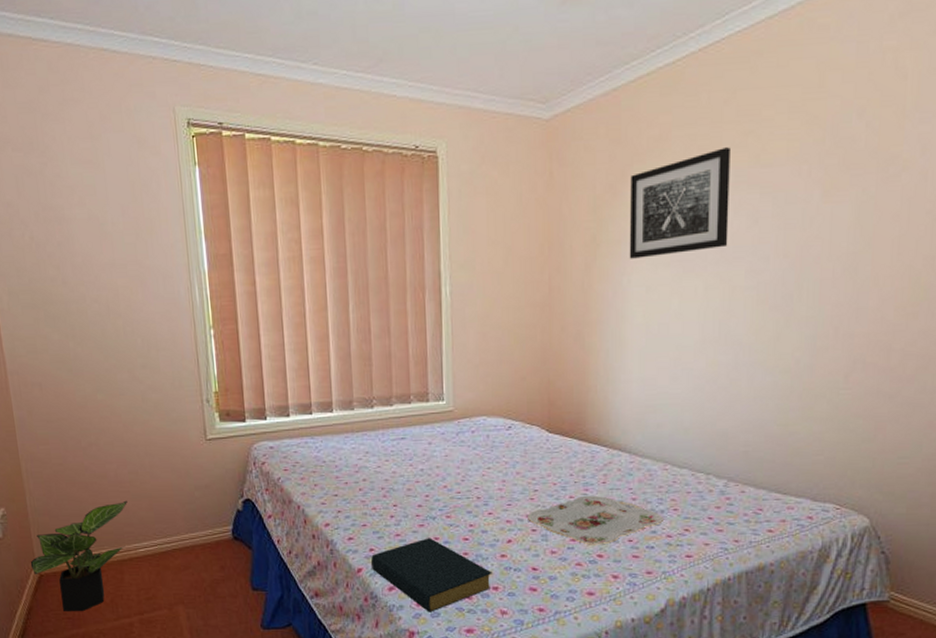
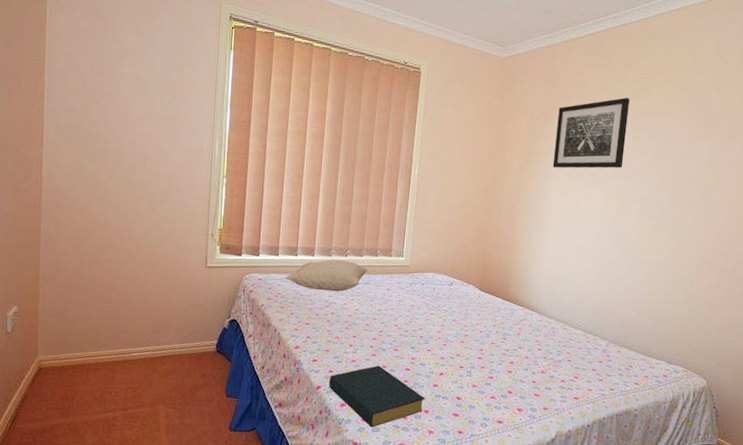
potted plant: present [30,500,127,611] -> none [32,310,129,403]
pillow: none [300,412,401,454] -> present [284,259,367,292]
serving tray: present [528,495,663,545] -> none [458,343,560,383]

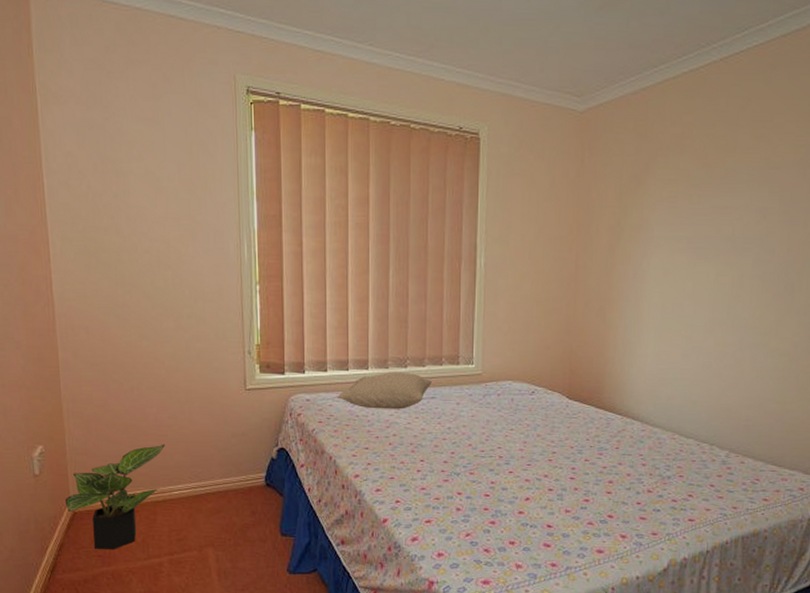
potted plant: none [32,310,129,403] -> present [65,444,165,549]
hardback book: present [328,365,426,427] -> none [396,492,510,563]
wall art: present [552,97,630,169] -> none [649,149,744,244]

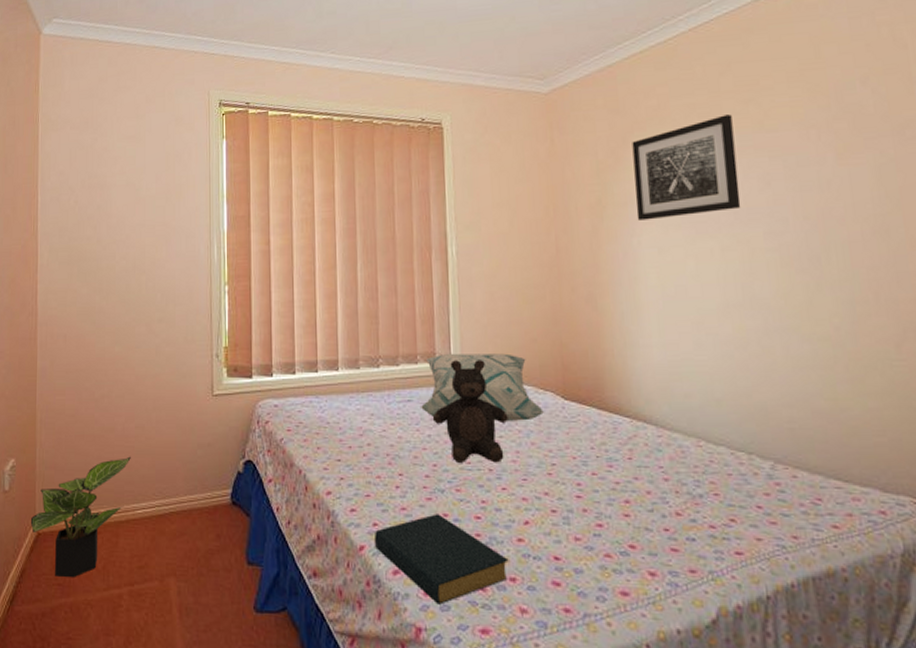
pillow: present [336,371,432,410] -> none [305,372,407,415]
hardback book: none [396,492,510,563] -> present [373,514,509,605]
decorative pillow: none [442,358,551,417] -> present [420,353,545,421]
teddy bear: none [453,363,519,451] -> present [432,360,508,463]
wall art: none [649,149,744,244] -> present [632,114,741,221]

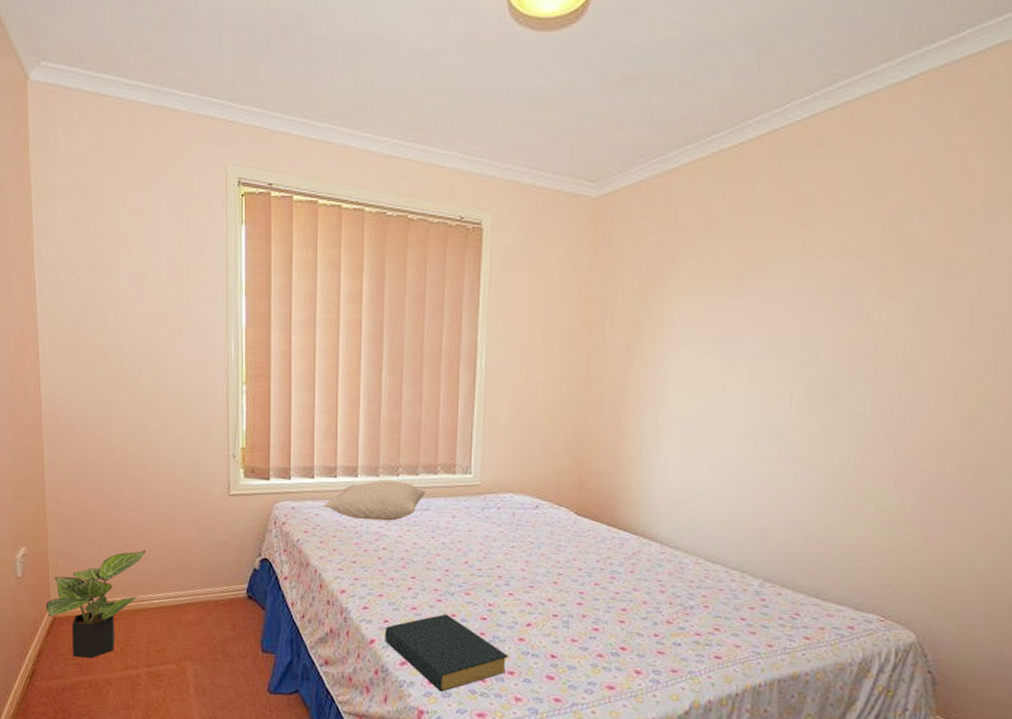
pillow: none [305,372,407,415] -> present [323,480,425,521]
decorative pillow: present [420,353,545,421] -> none [436,466,557,534]
teddy bear: present [432,360,508,463] -> none [448,473,521,571]
wall art: present [632,114,741,221] -> none [671,237,784,344]

